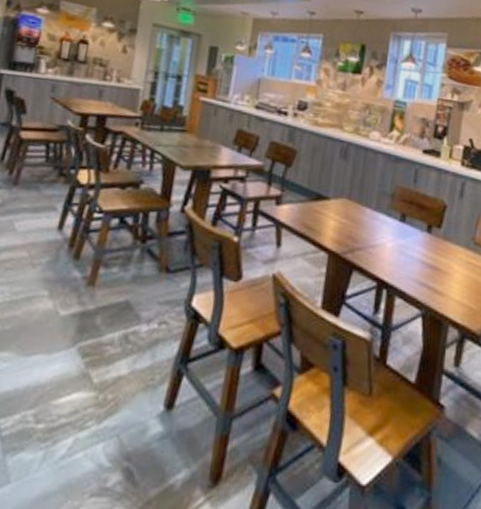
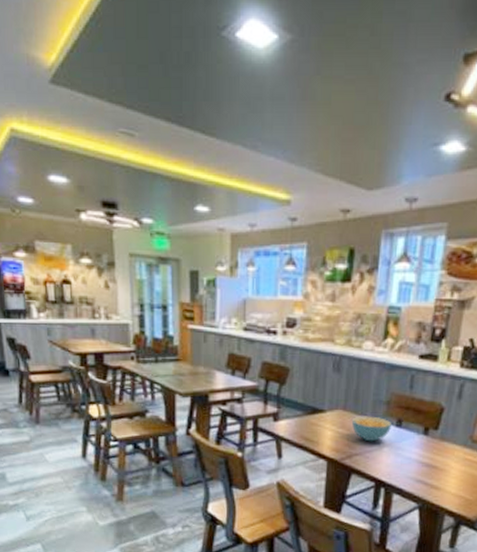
cereal bowl: none [356,206,396,236] -> present [352,416,392,442]

